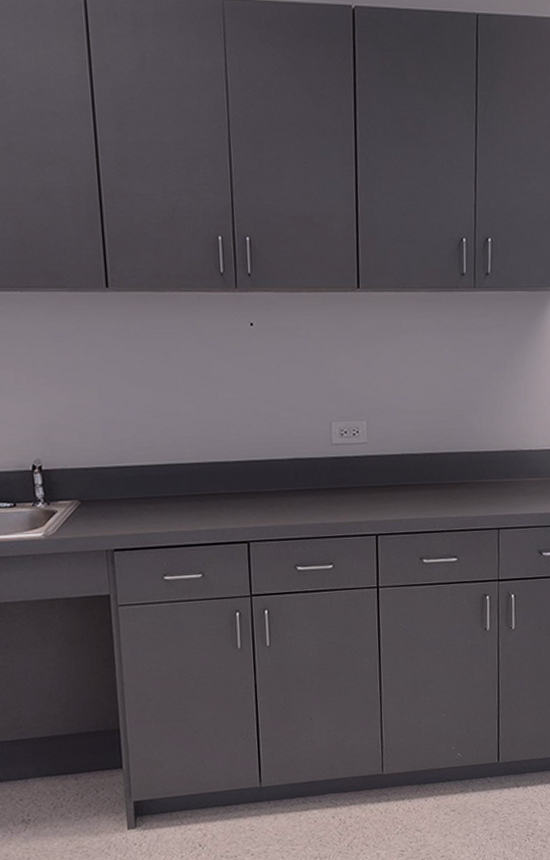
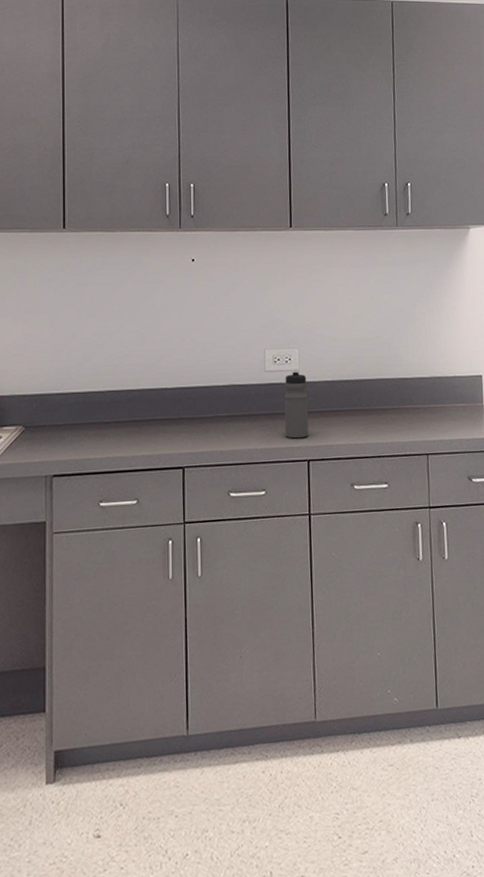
water bottle: none [351,443,378,513] -> present [284,370,309,439]

